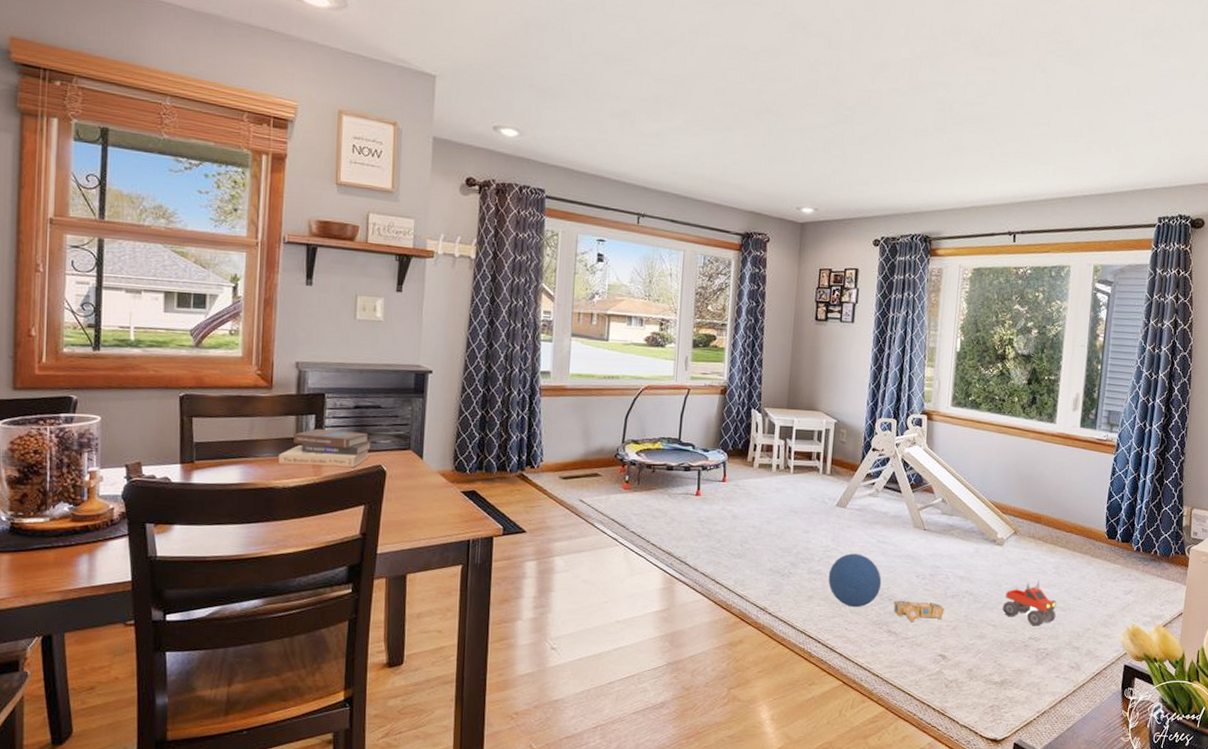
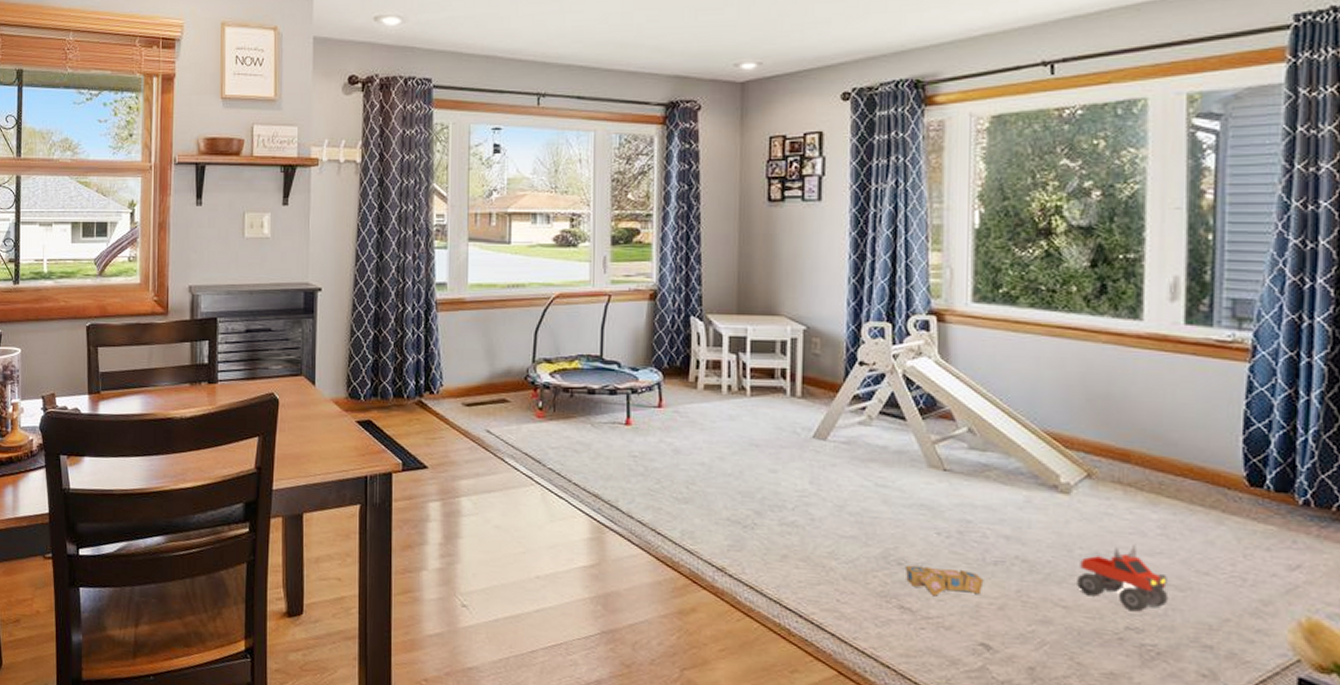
books: present [279,428,371,468] -> none [176,355,263,396]
ball: present [828,553,882,608] -> none [808,500,886,573]

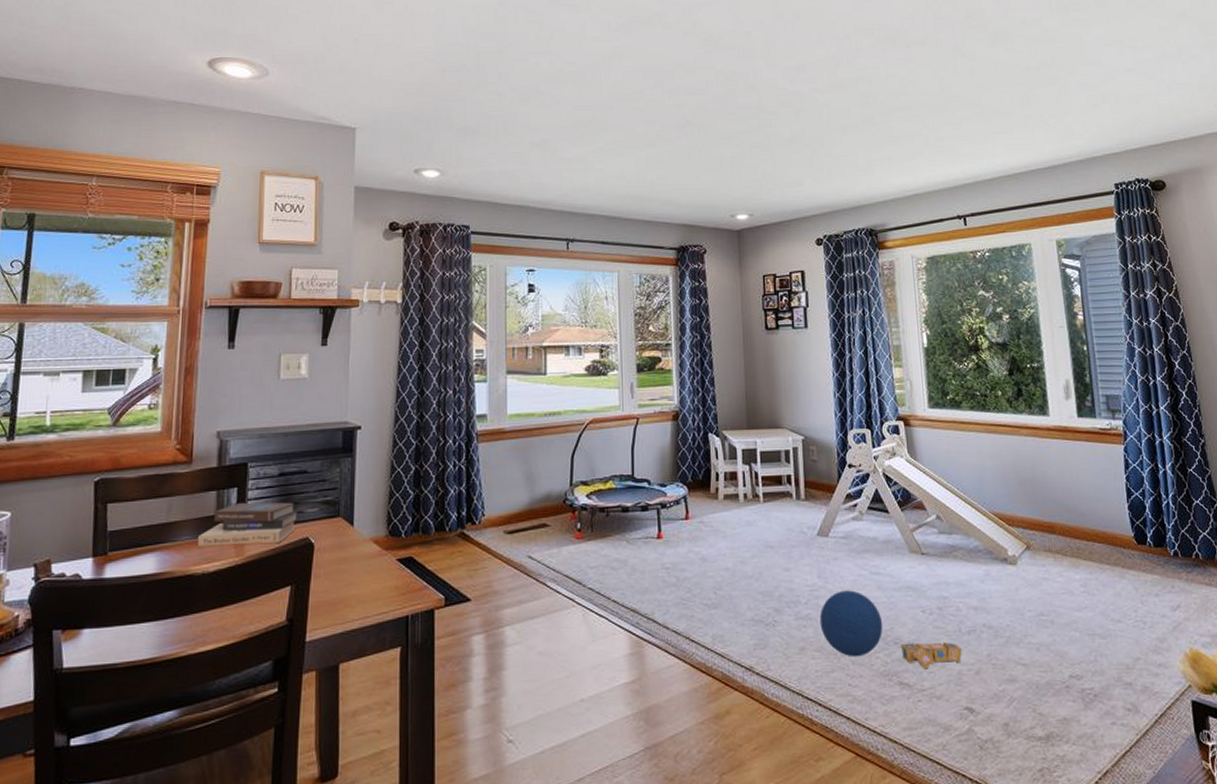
books: none [176,355,263,396] -> present [198,502,298,548]
ball: none [808,500,886,573] -> present [819,590,883,657]
toy truck: present [1077,544,1169,612] -> none [1030,602,1096,661]

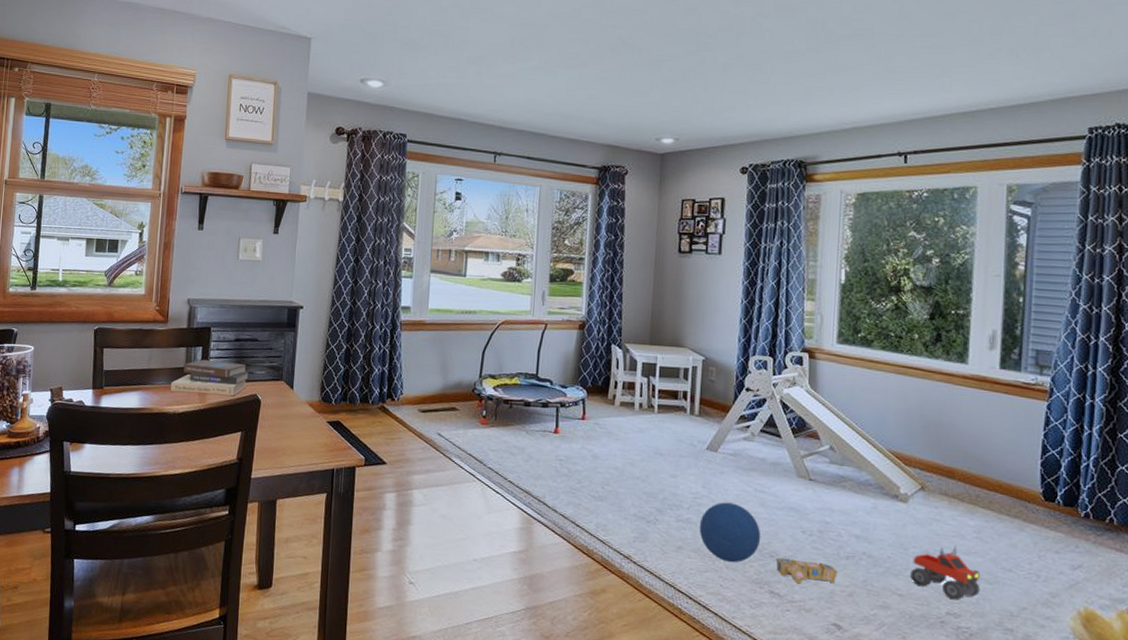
toy truck: none [1030,602,1096,661] -> present [910,545,980,601]

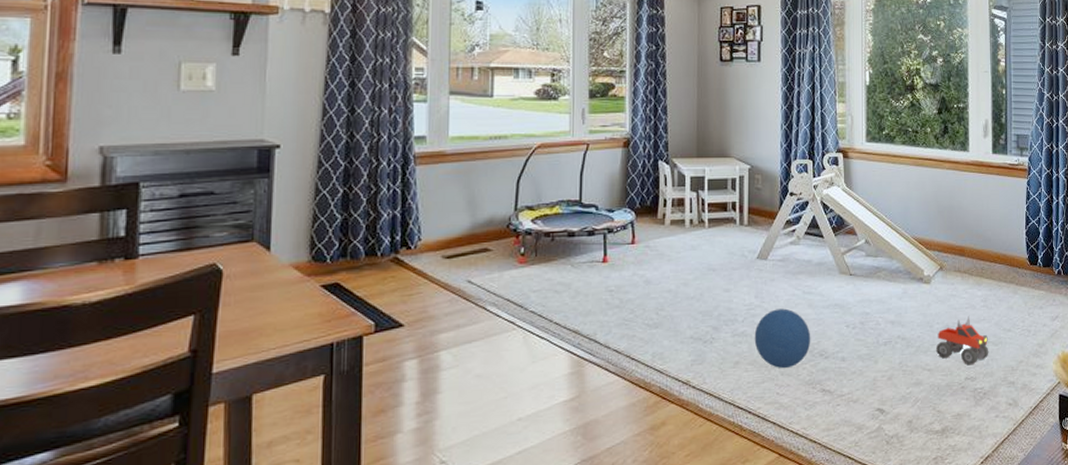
books: present [171,359,249,396] -> none [76,225,202,276]
toy blocks: present [776,557,838,584] -> none [826,352,878,377]

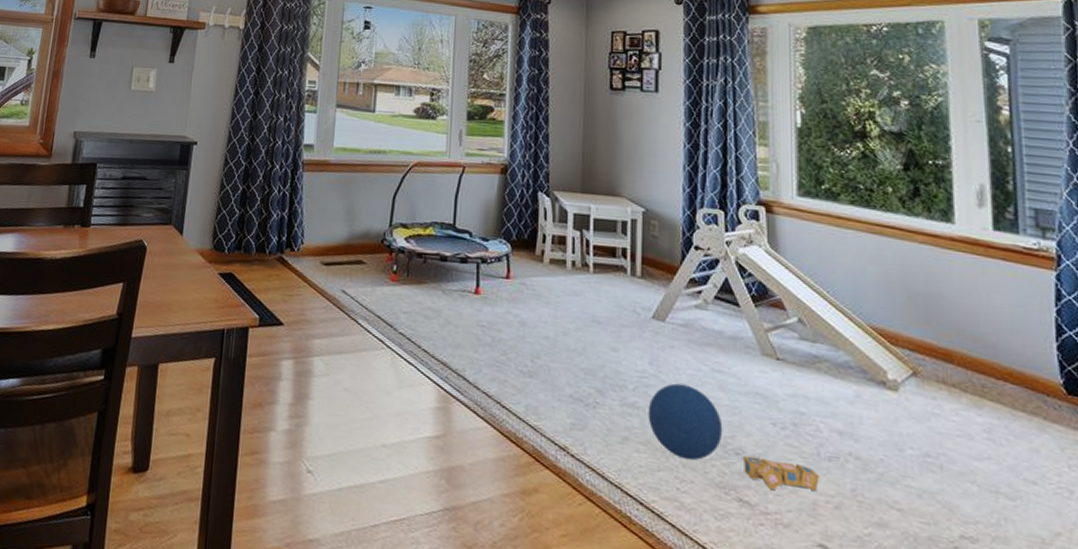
toy blocks: none [826,352,878,377] -> present [744,455,819,491]
toy truck: present [936,315,989,366] -> none [910,447,1000,520]

